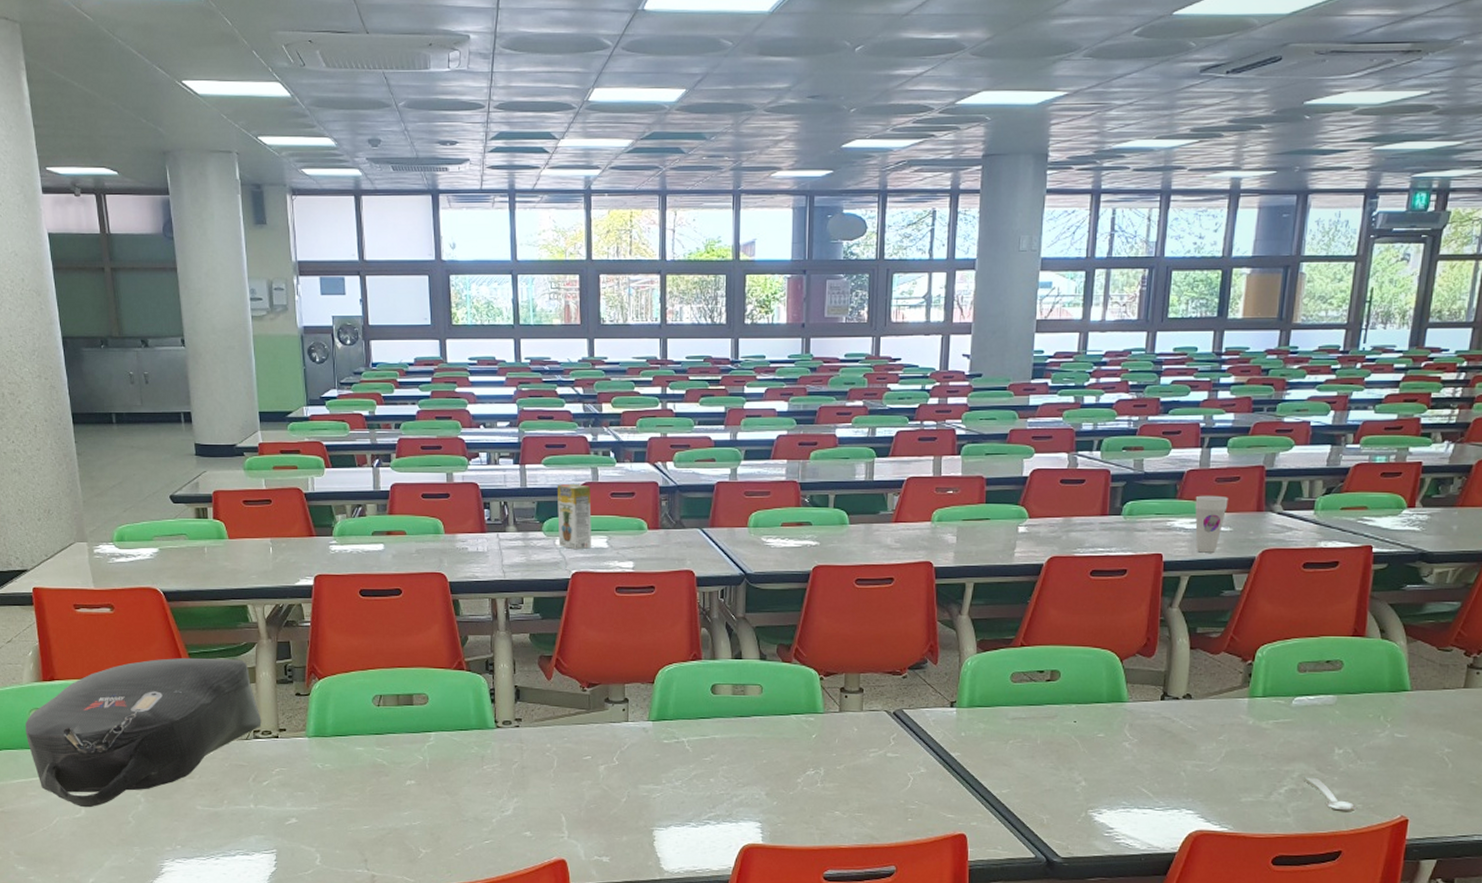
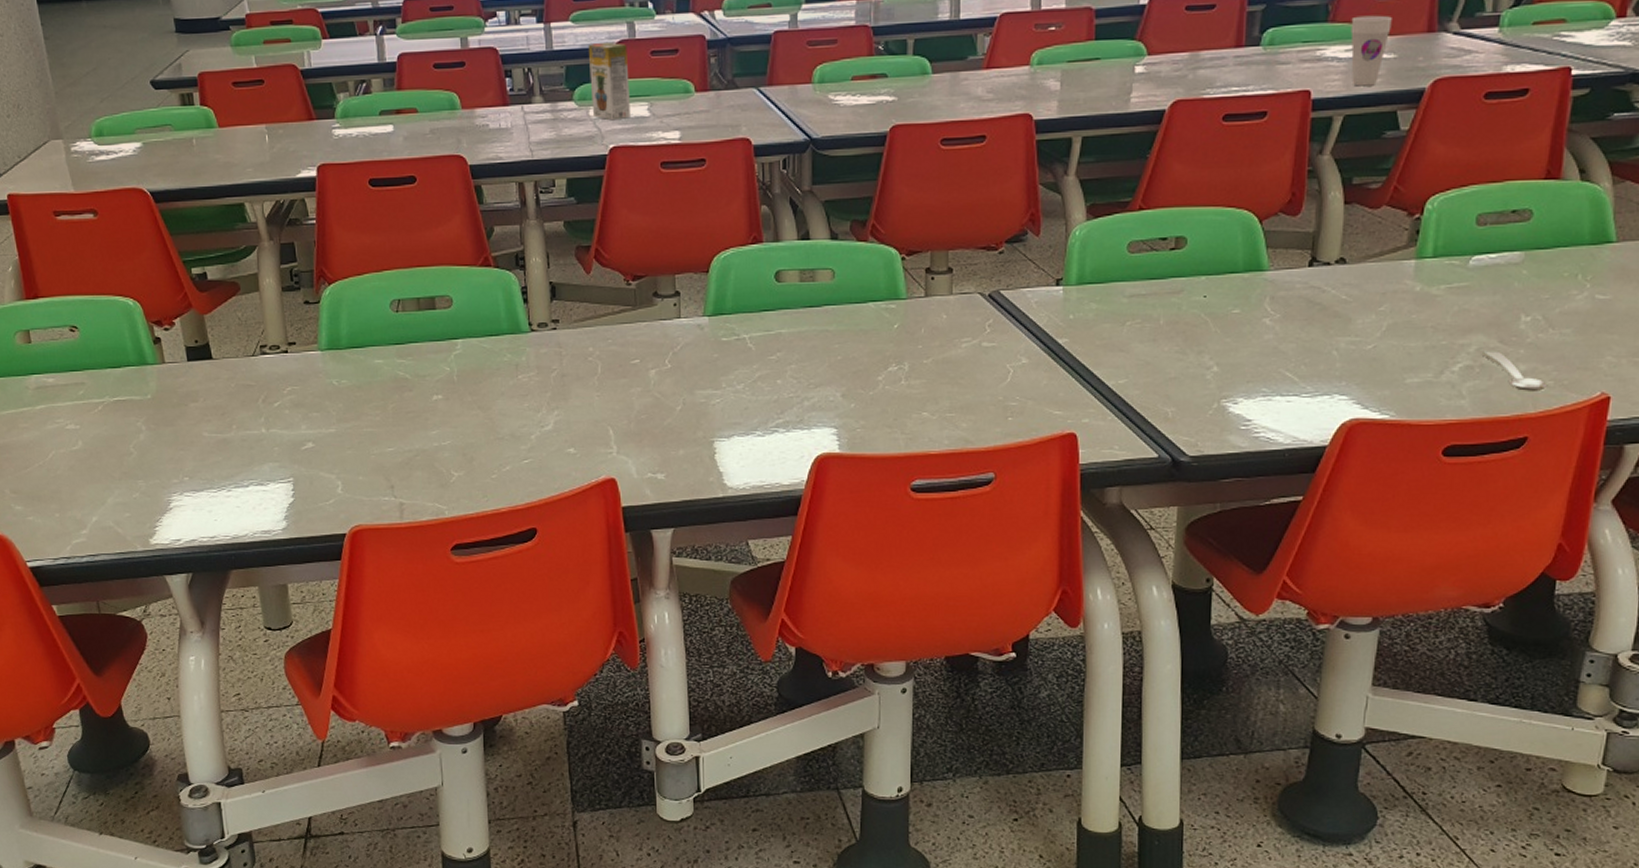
backpack: present [25,657,262,808] -> none [11,265,269,439]

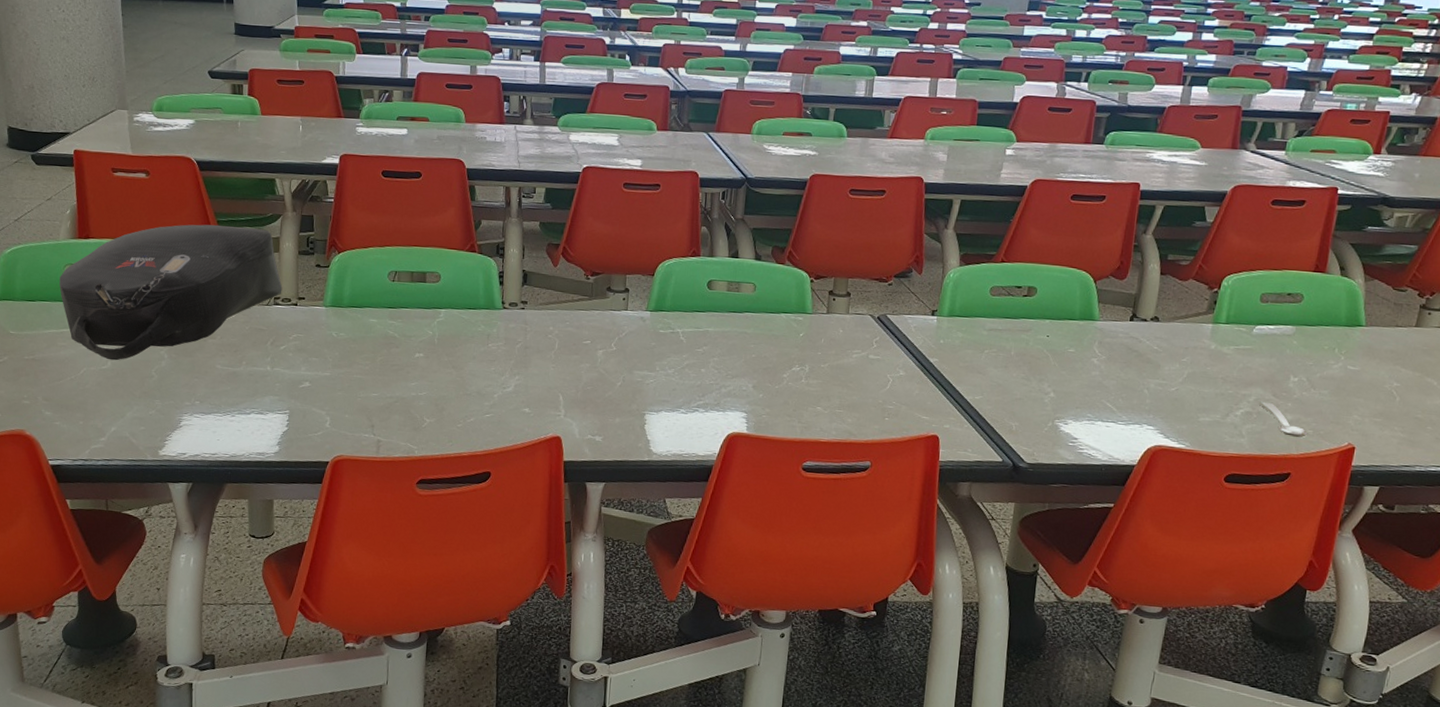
backpack: none [11,265,269,439] -> present [59,224,283,361]
juice box: present [588,42,632,121] -> none [572,82,606,146]
cup: present [1350,15,1392,87] -> none [1172,130,1205,185]

